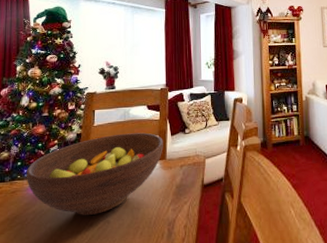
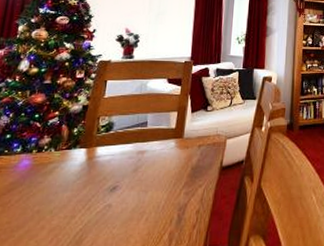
fruit bowl: present [26,132,163,216] -> none [14,108,182,199]

